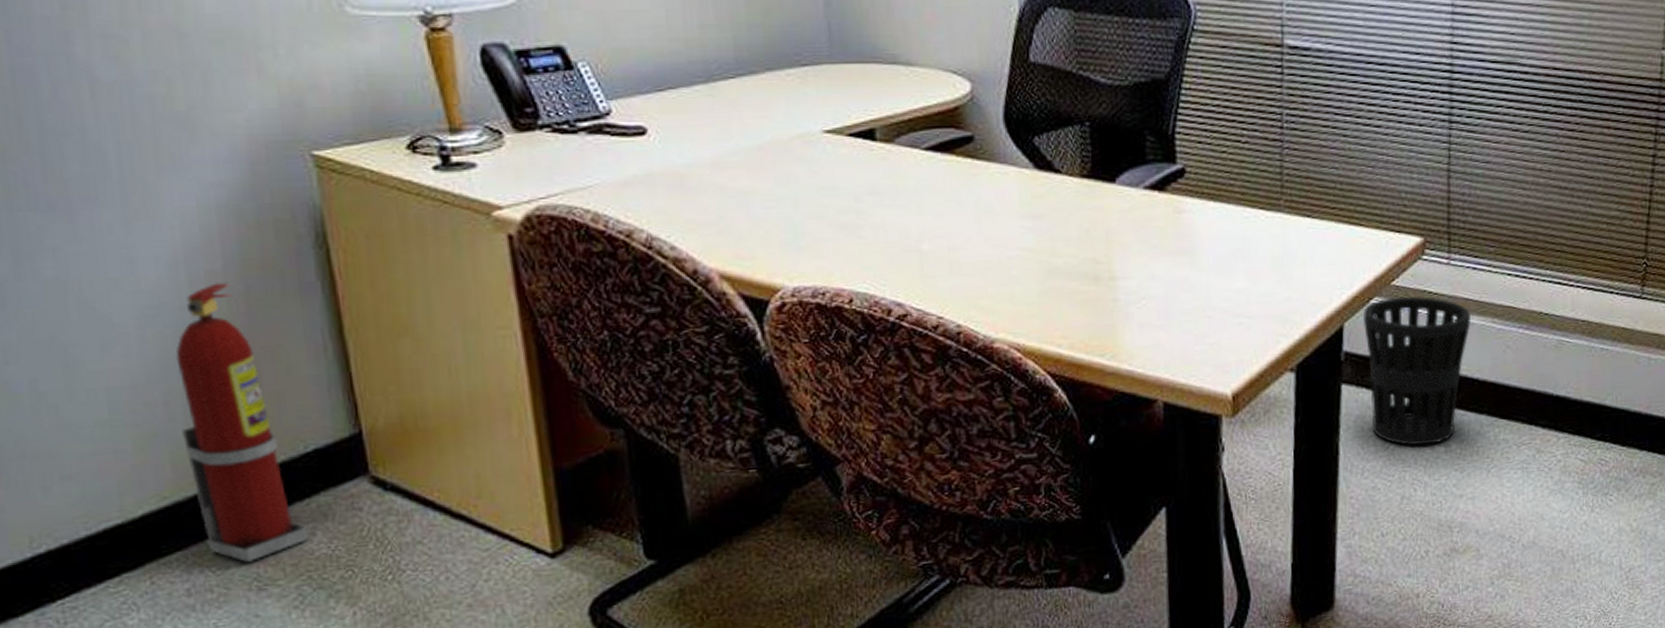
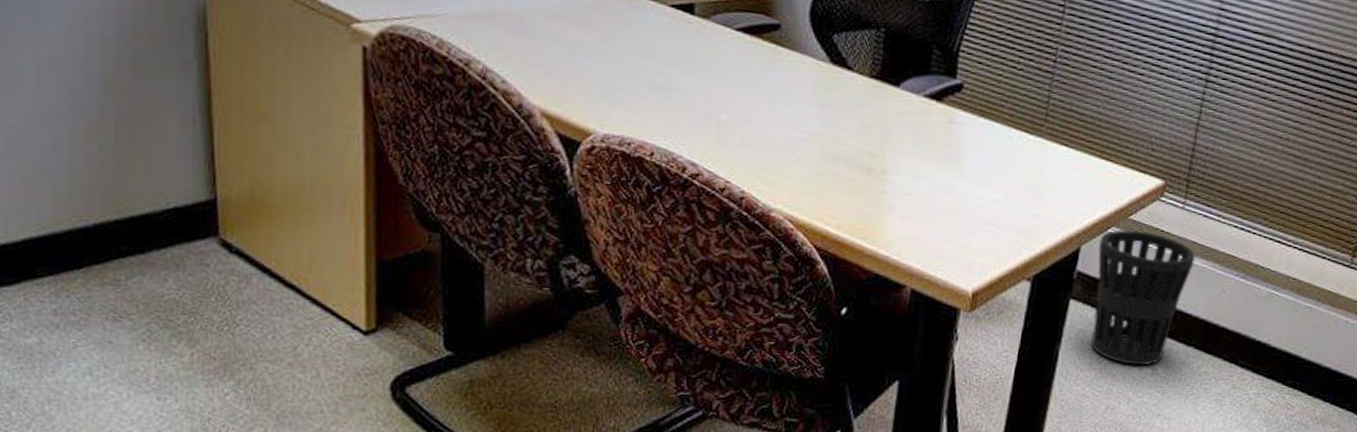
fire extinguisher: present [175,282,310,562] -> none [65,47,163,295]

